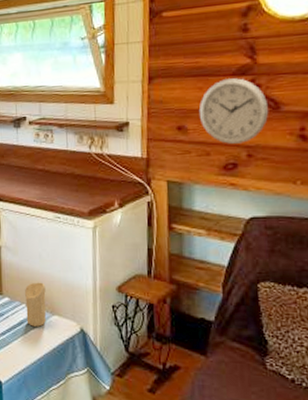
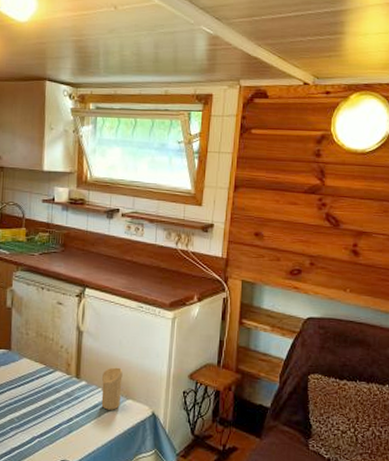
wall clock: present [198,78,269,144] -> none [274,195,331,253]

